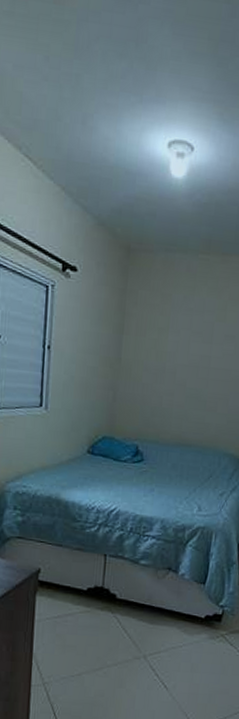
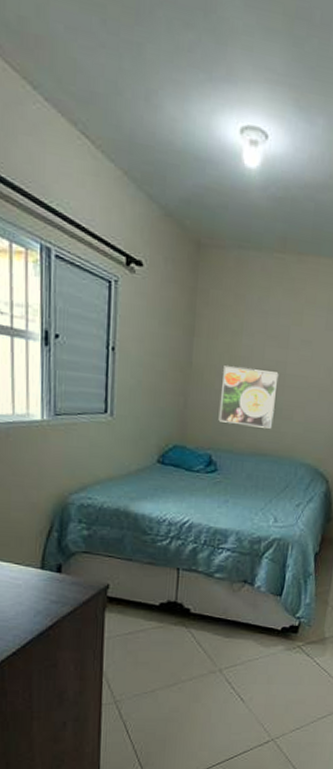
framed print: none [145,361,203,420] -> present [218,366,279,429]

